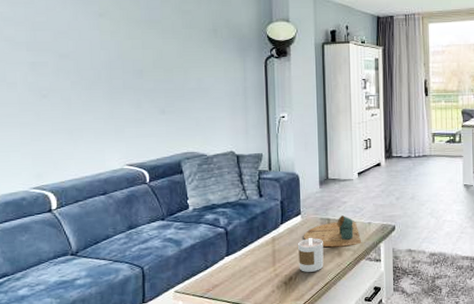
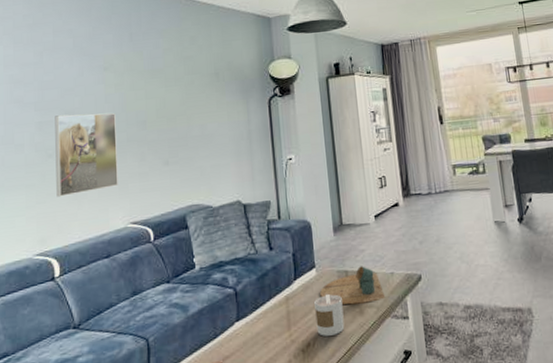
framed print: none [48,57,114,136] -> present [55,113,118,197]

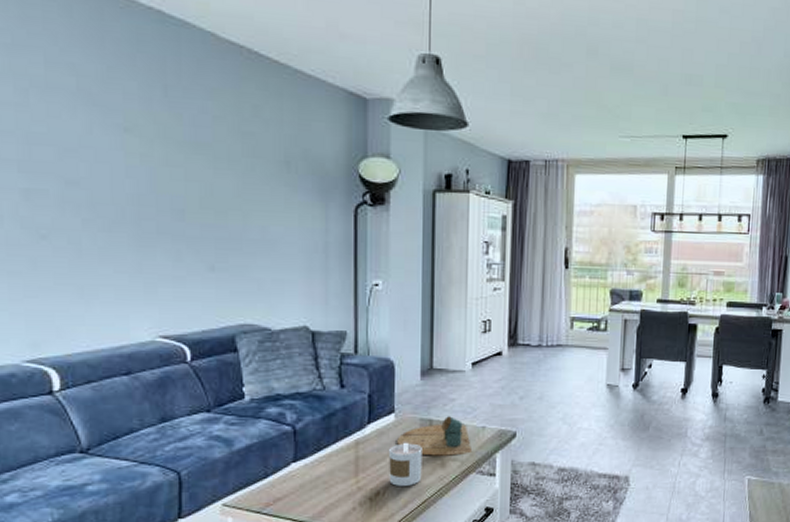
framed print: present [55,113,118,197] -> none [49,184,143,293]

